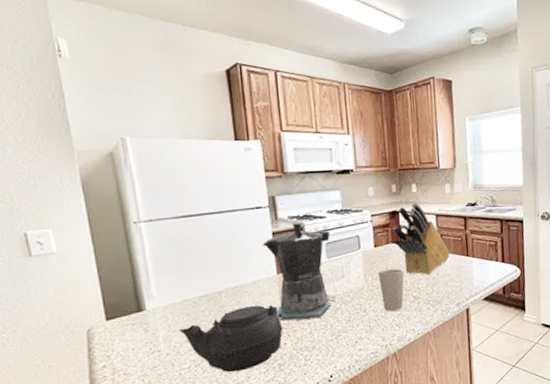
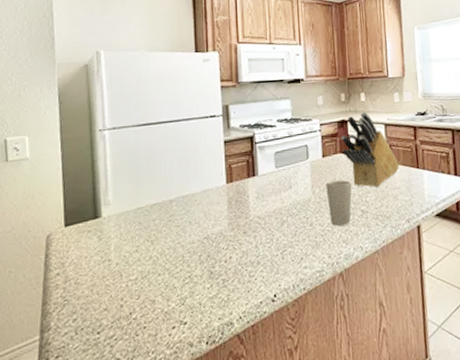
teapot: present [178,304,283,373] -> none [129,215,229,287]
coffee maker: present [262,221,337,321] -> none [214,130,284,233]

